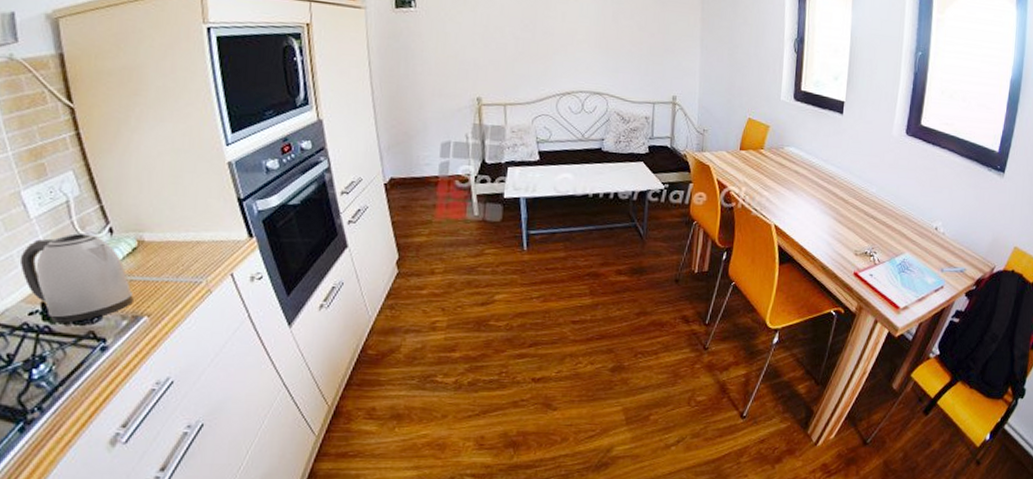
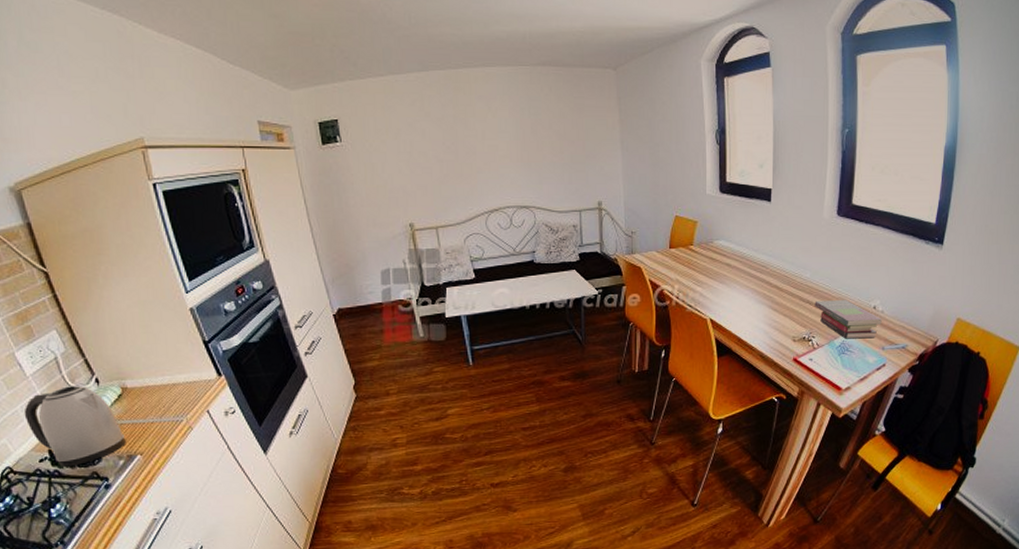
books: none [878,216,944,260] -> present [814,300,883,339]

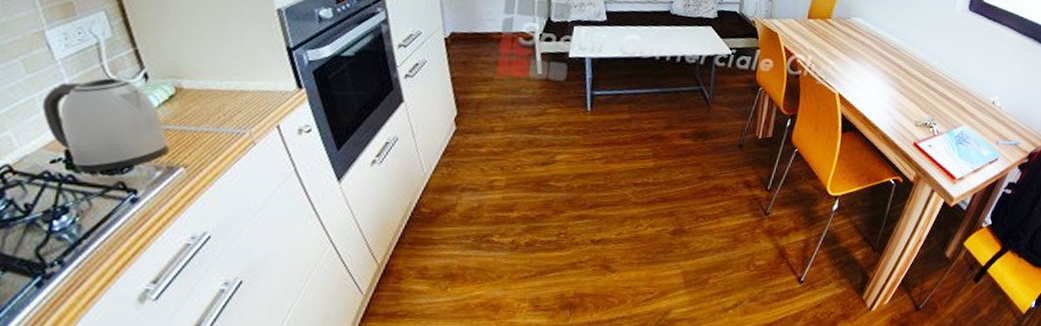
books: present [814,300,883,339] -> none [939,89,1000,132]

